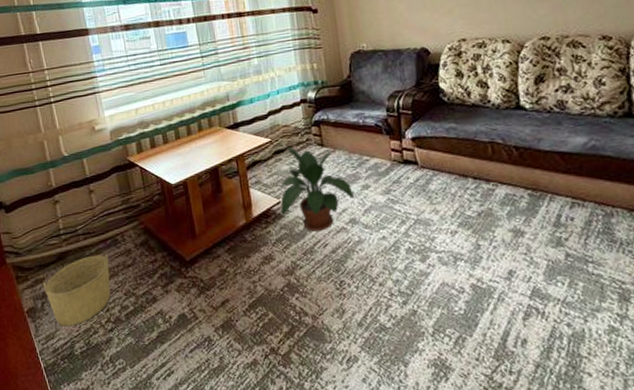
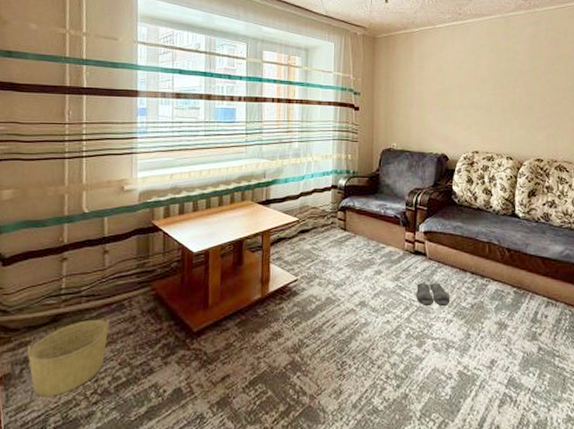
potted plant: present [275,146,354,232] -> none [294,227,367,311]
slippers: none [410,193,452,218] -> present [415,283,451,306]

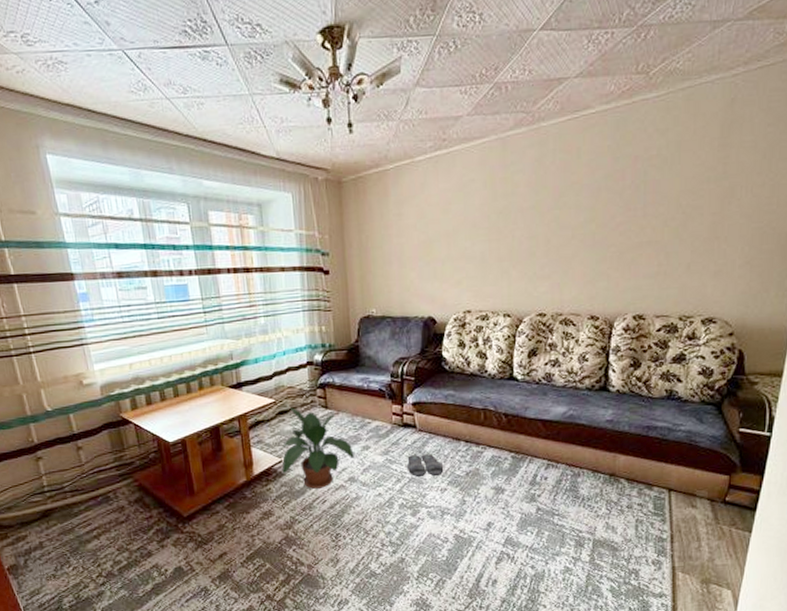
basket: present [27,319,110,398] -> none [26,511,102,583]
potted plant: none [294,227,367,311] -> present [277,407,354,489]

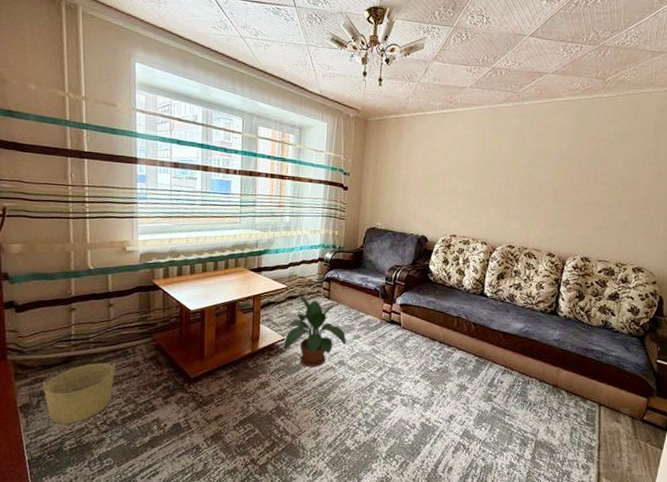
basket: none [26,511,102,583] -> present [43,363,116,425]
slippers: present [406,454,444,476] -> none [388,348,419,368]

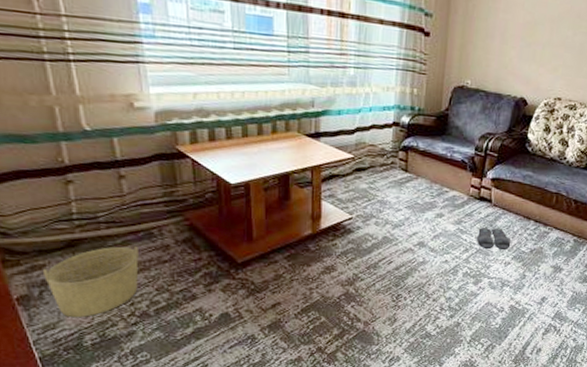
potted plant: present [282,294,346,367] -> none [349,165,427,249]
slippers: none [388,348,419,368] -> present [476,228,511,250]

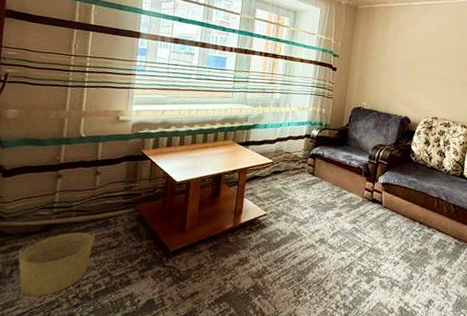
slippers: present [476,228,511,250] -> none [369,227,400,249]

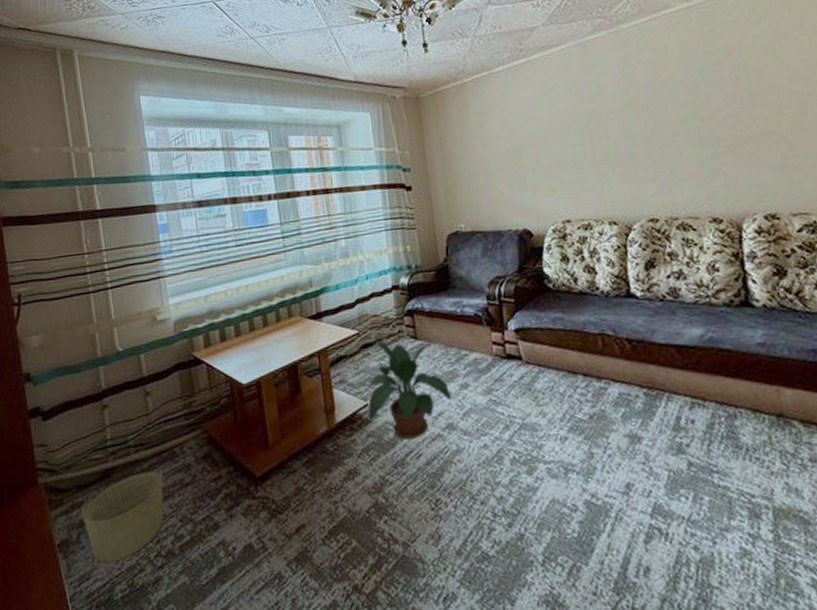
potted plant: none [265,169,328,245] -> present [362,339,452,440]

